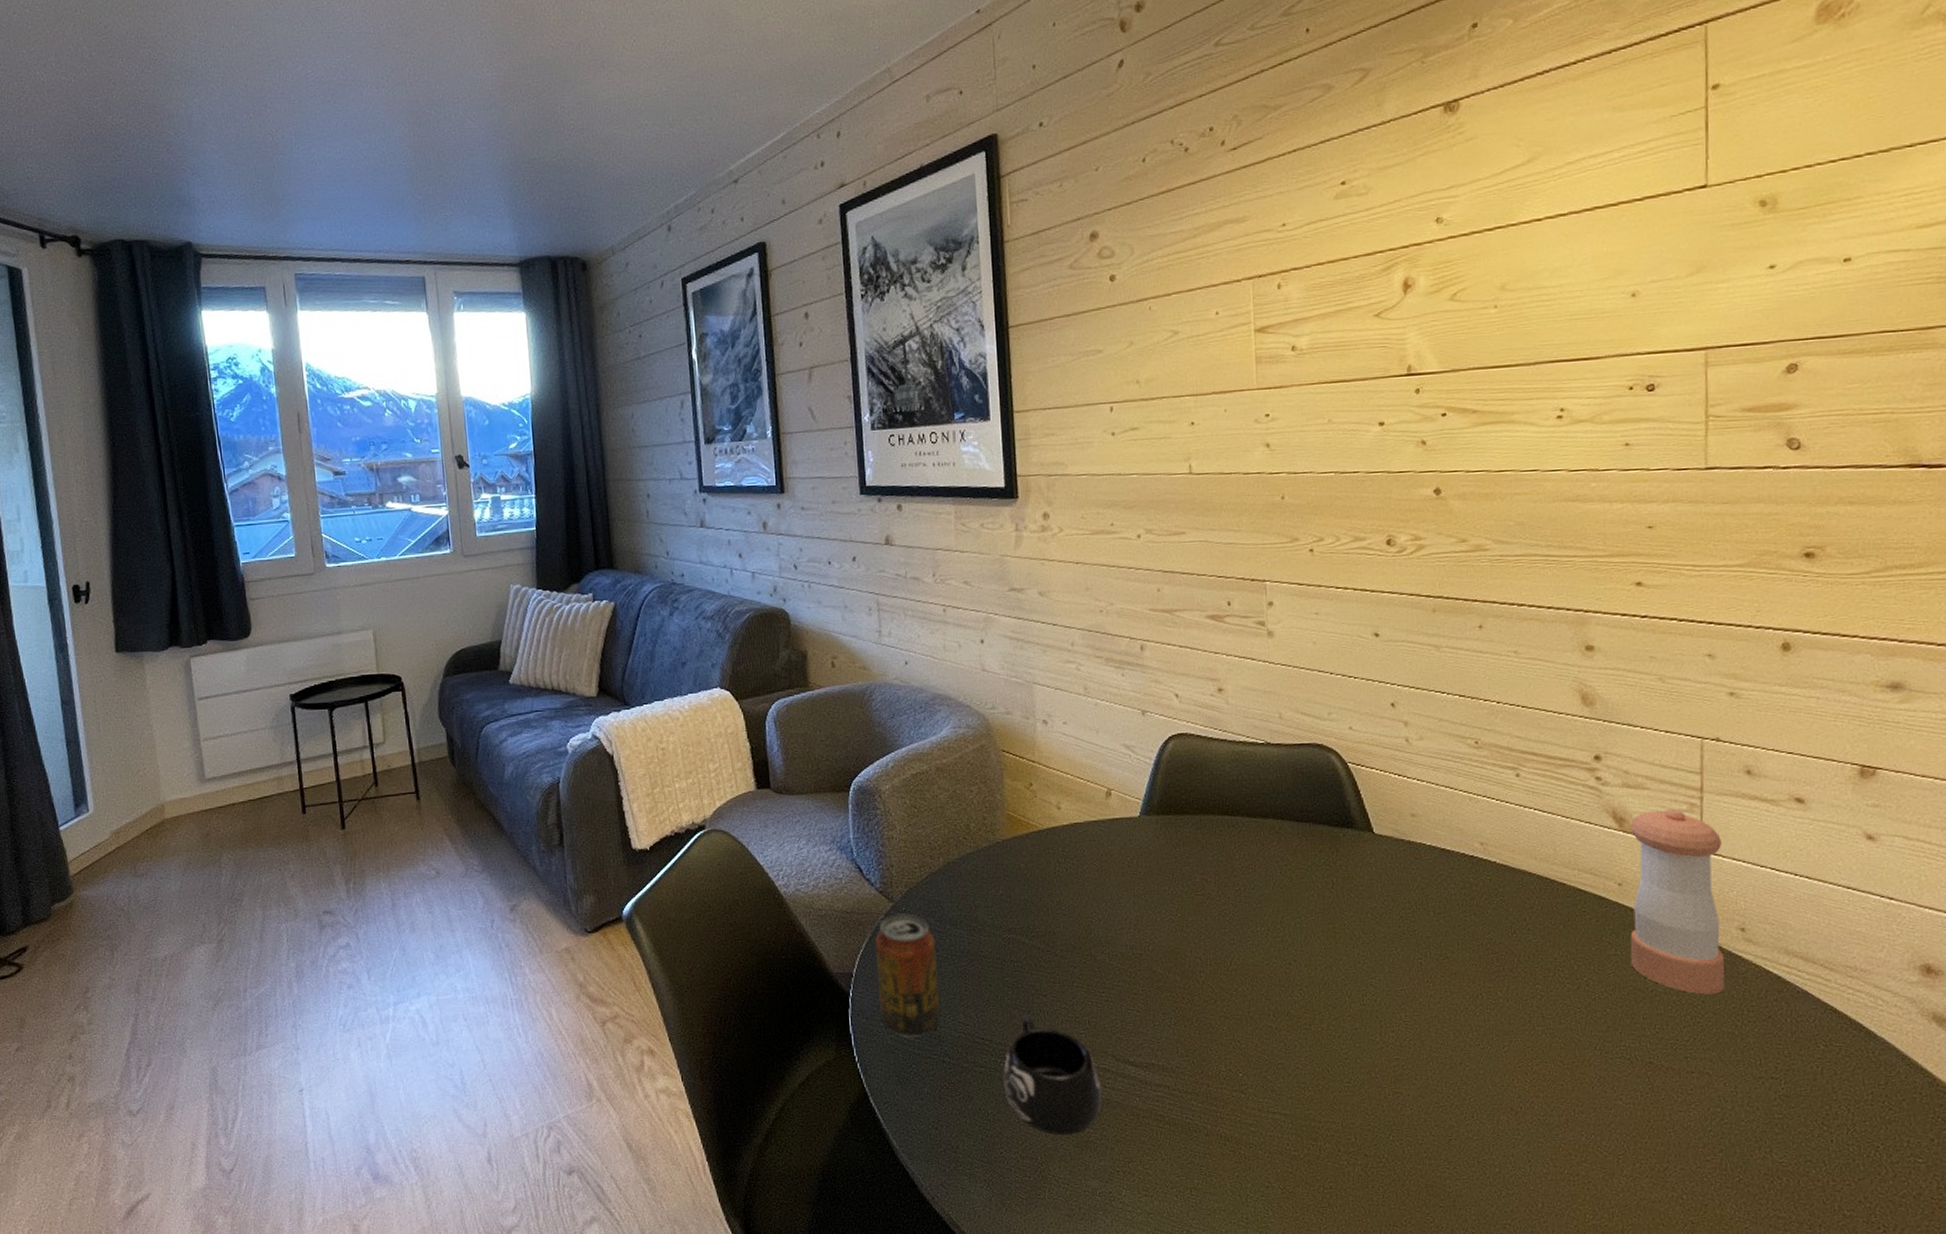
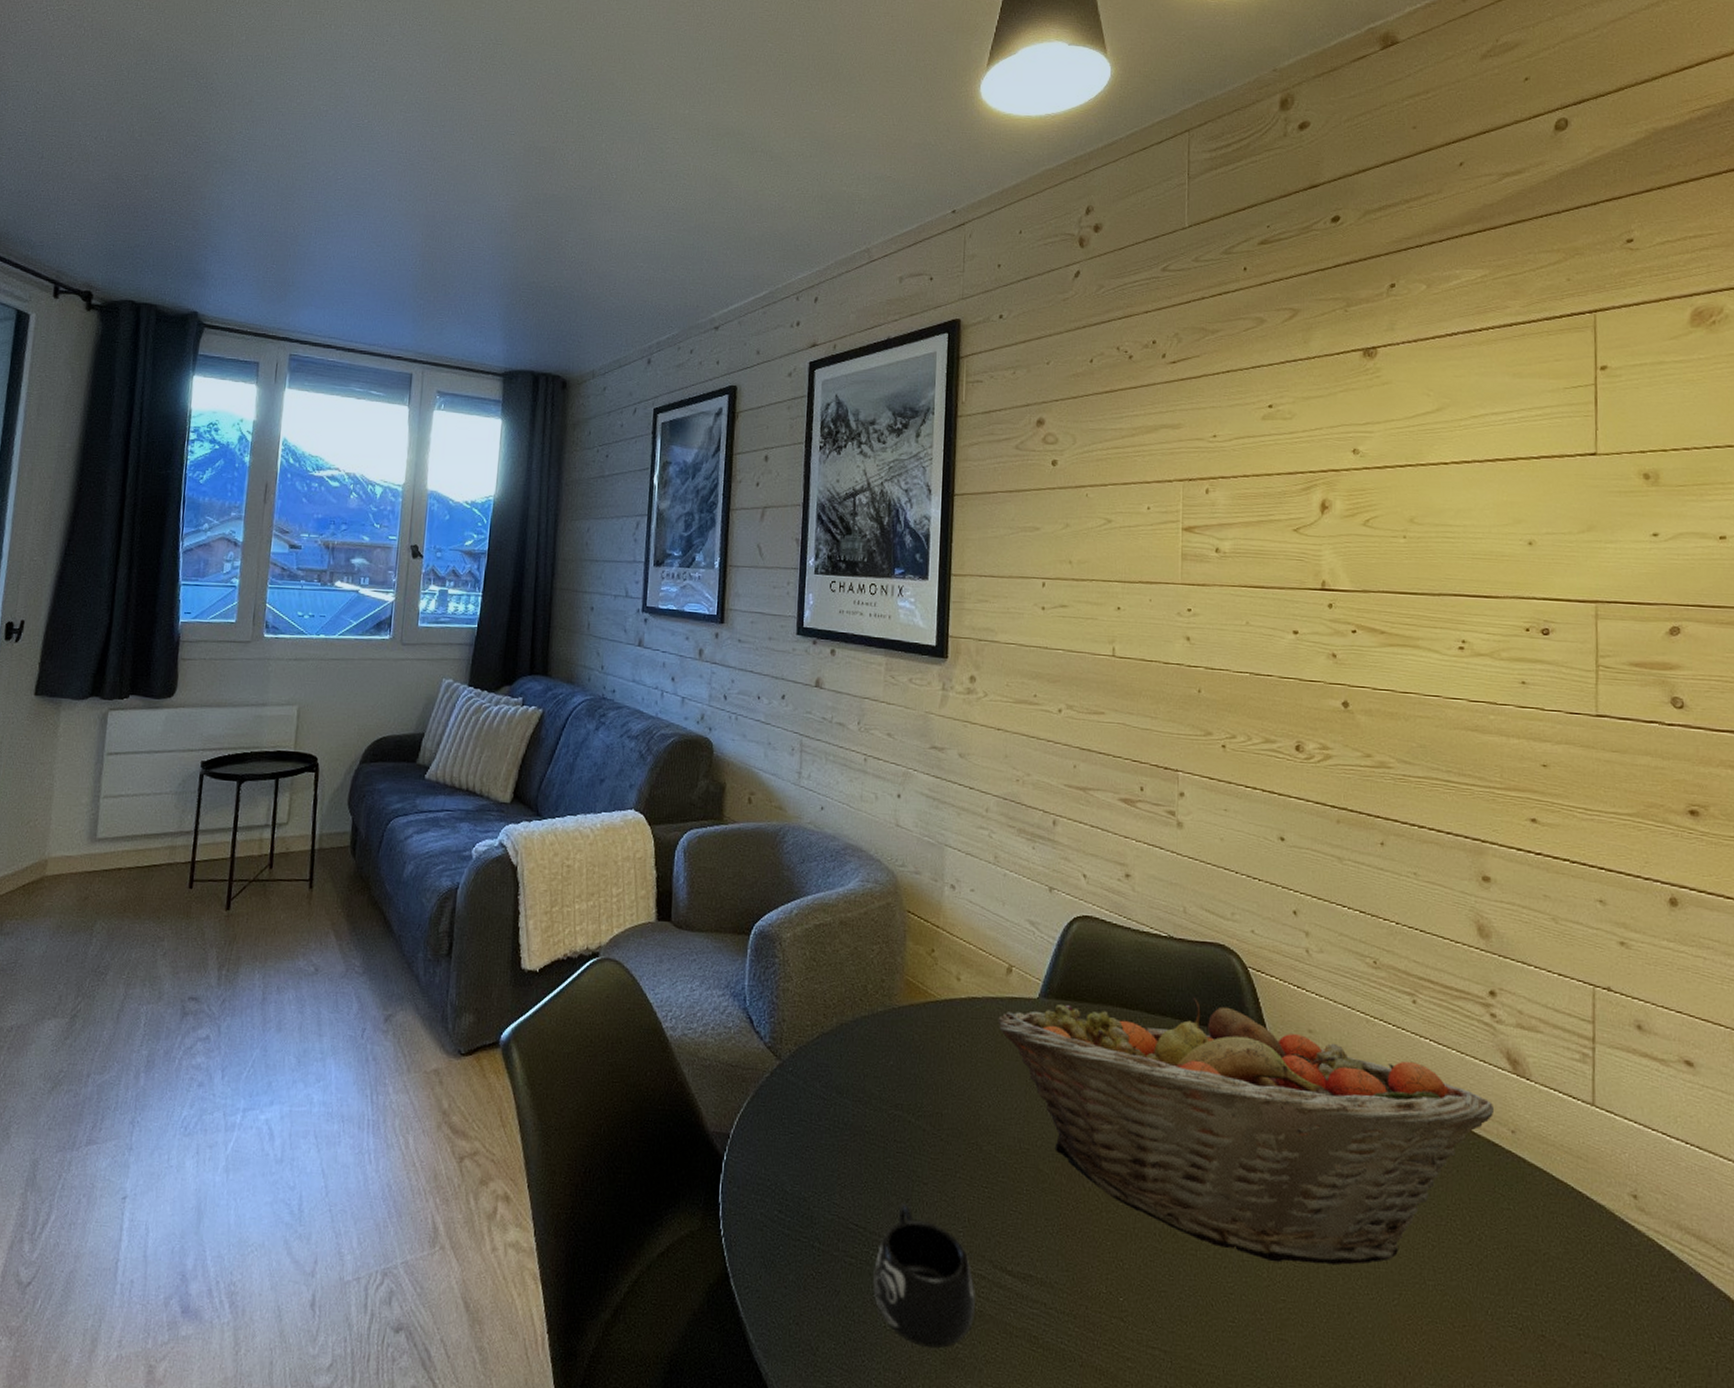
beverage can: present [875,913,941,1038] -> none [753,1073,819,1216]
fruit basket: none [1101,797,1601,1027] -> present [998,997,1495,1265]
pepper shaker: present [1630,808,1724,995] -> none [1523,1055,1617,1265]

